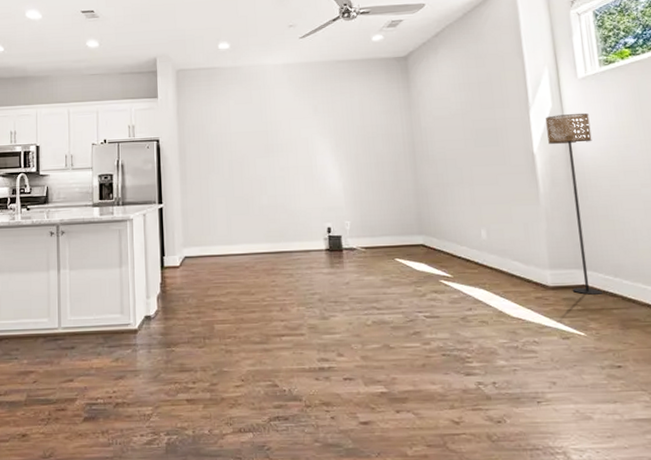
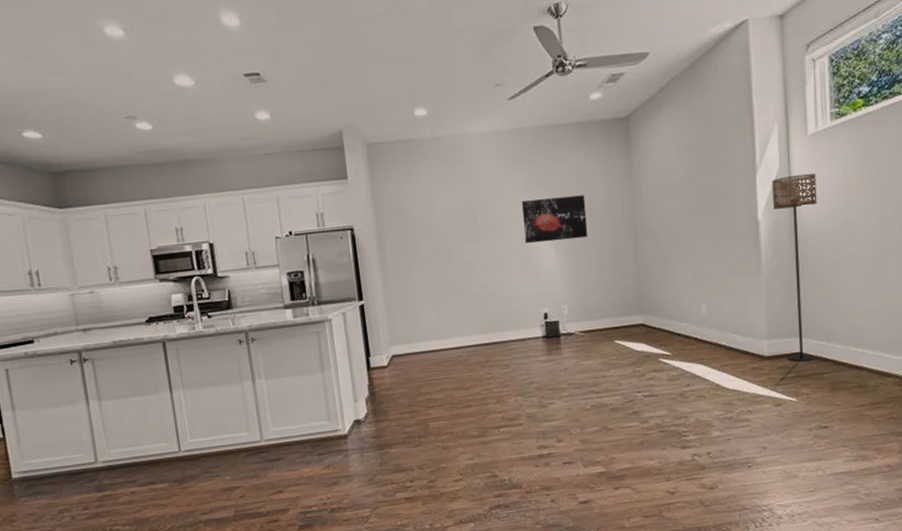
wall art: none [309,122,370,163] -> present [521,195,588,244]

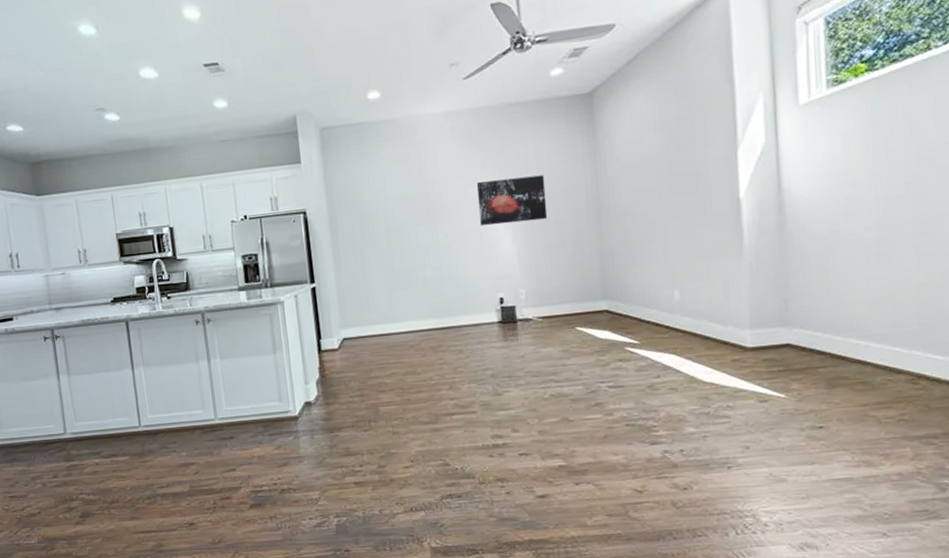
floor lamp: present [772,173,817,362] -> none [756,147,811,354]

